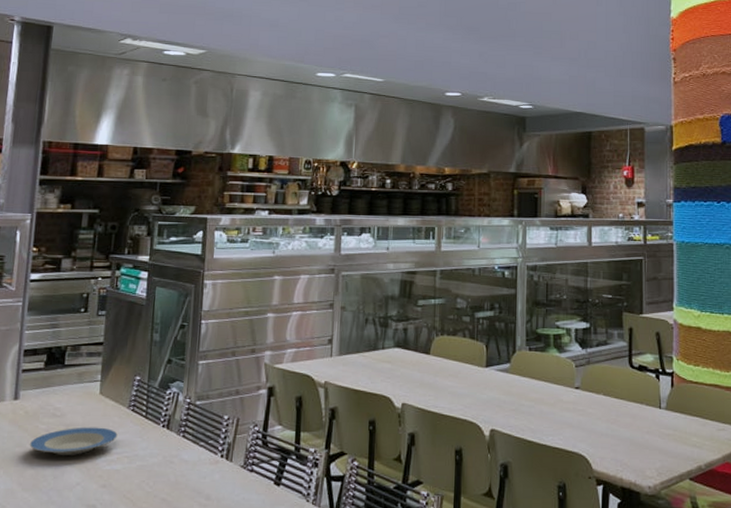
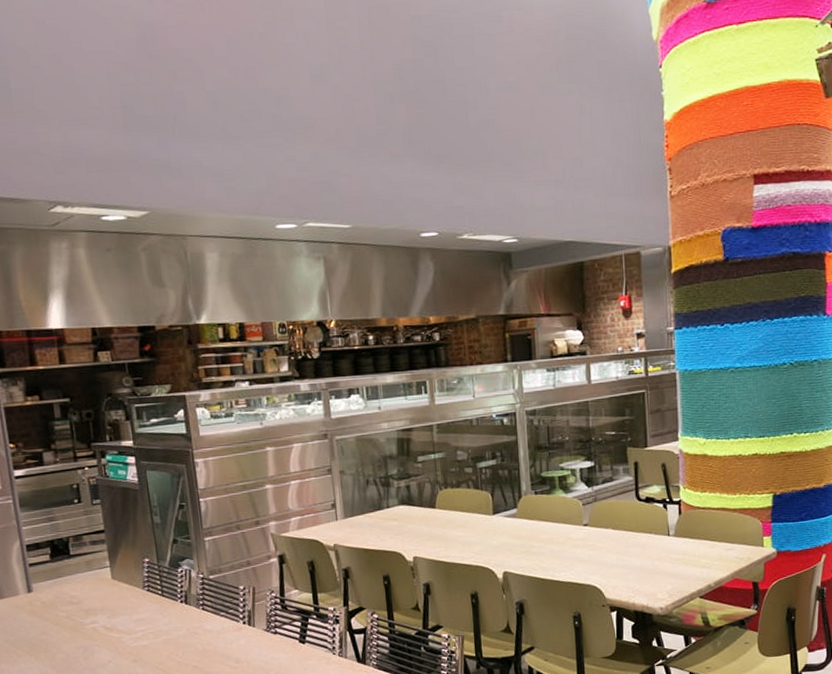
plate: present [29,427,118,455] -> none [53,609,138,638]

